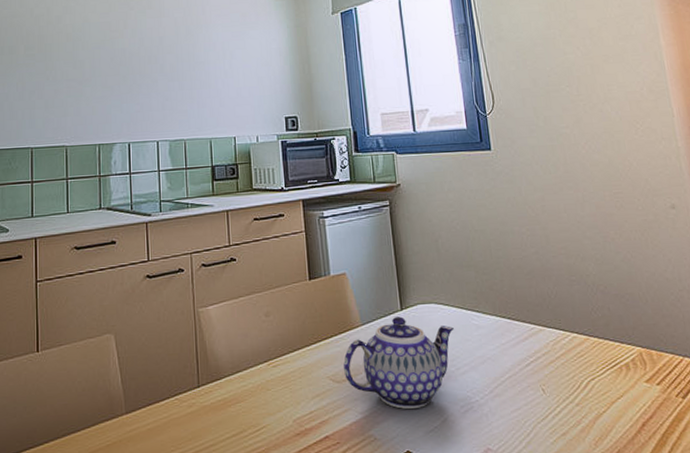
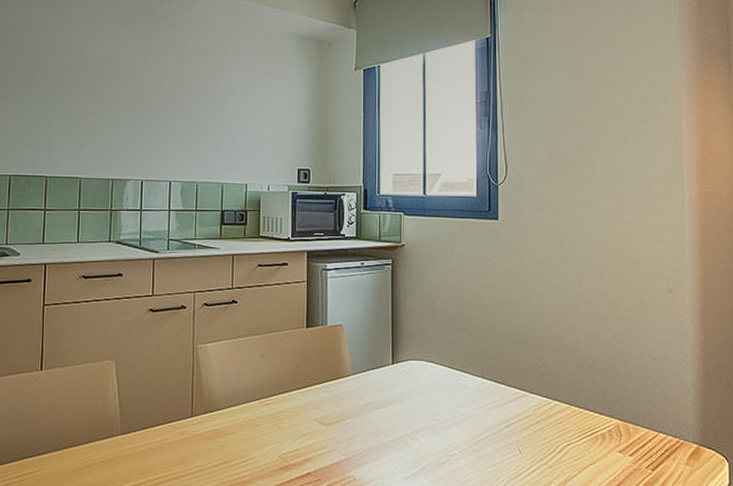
teapot: present [343,316,454,409] -> none [332,370,441,455]

